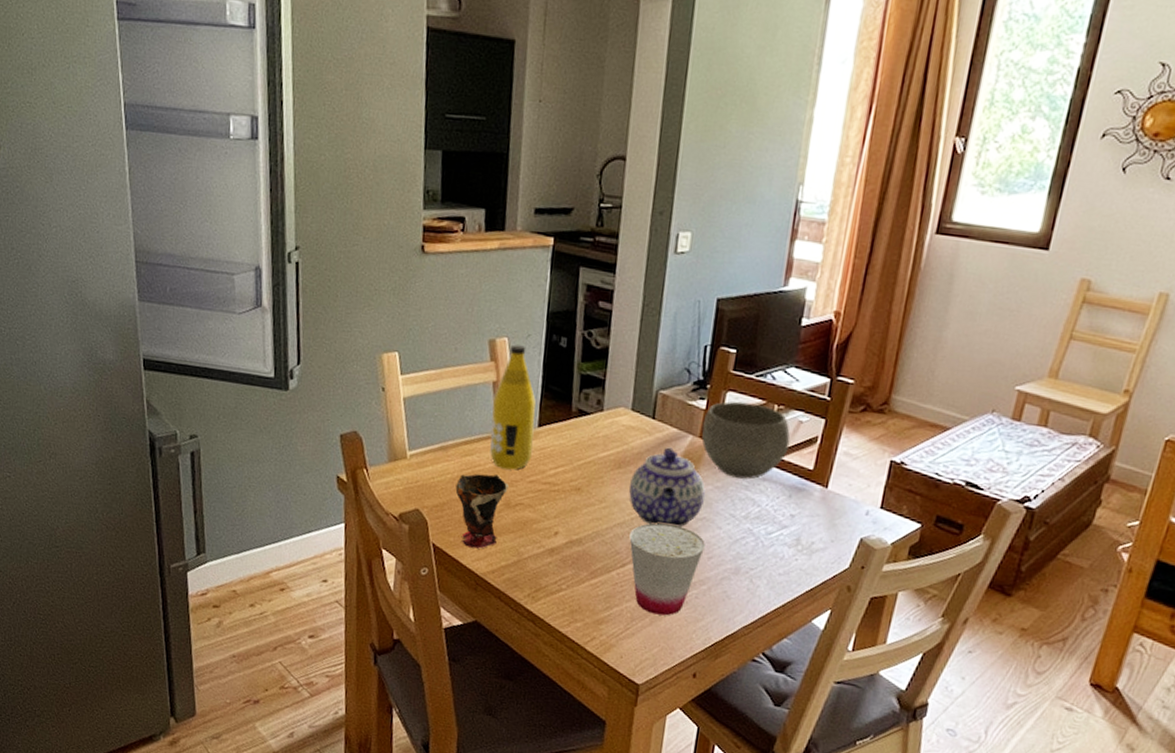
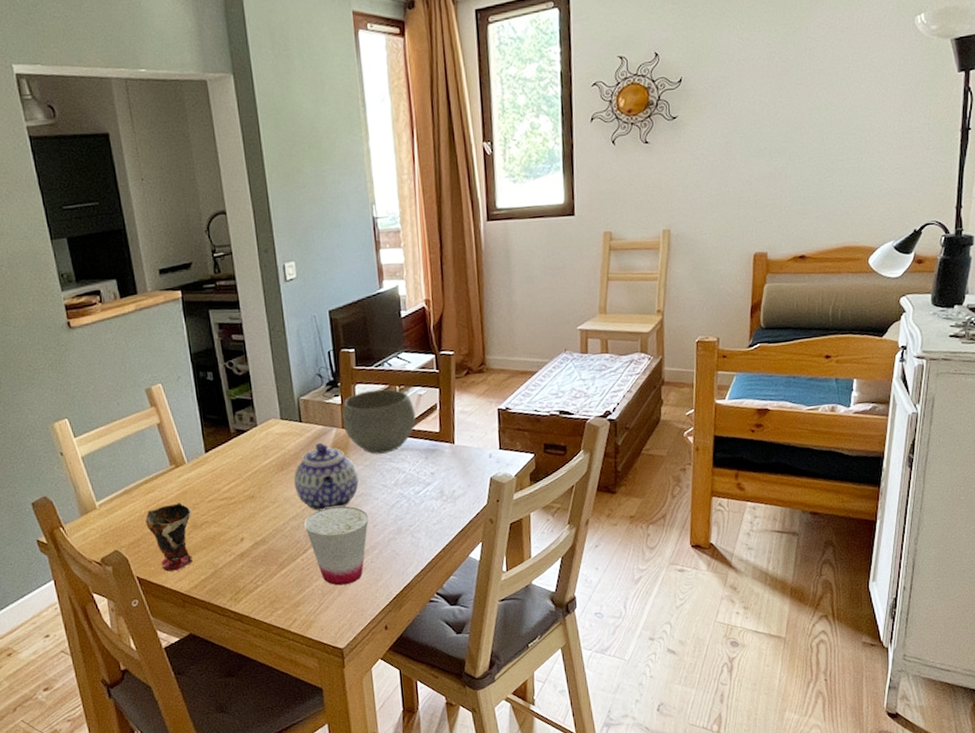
bottle: present [490,345,536,470] -> none [160,387,206,496]

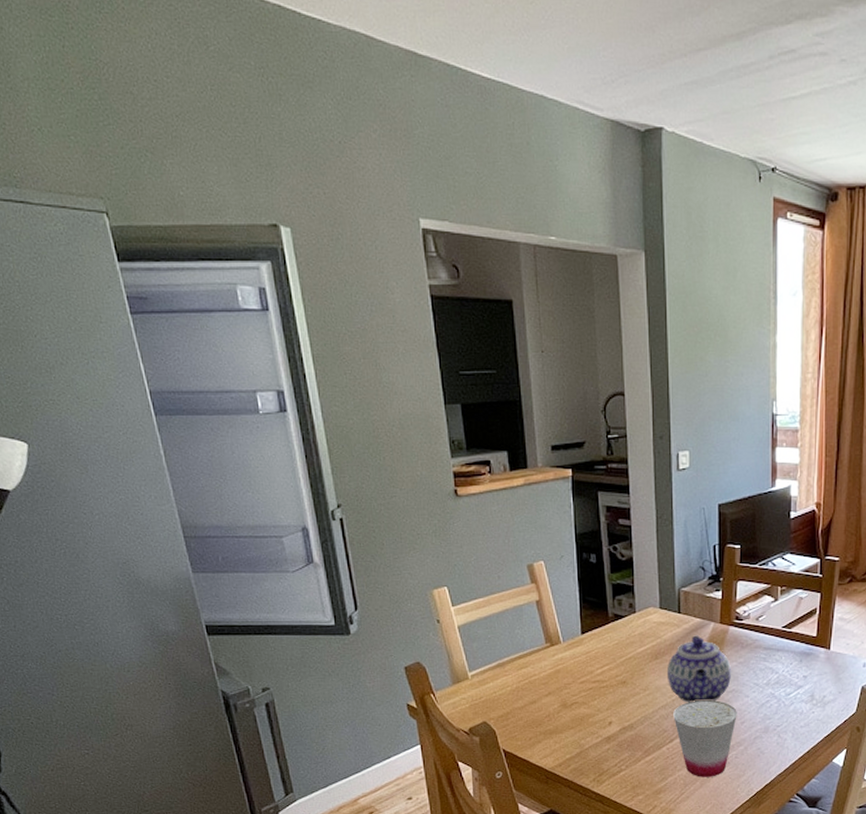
cup: present [145,503,193,572] -> none [516,681,563,747]
bowl: present [341,389,416,454] -> none [721,588,795,652]

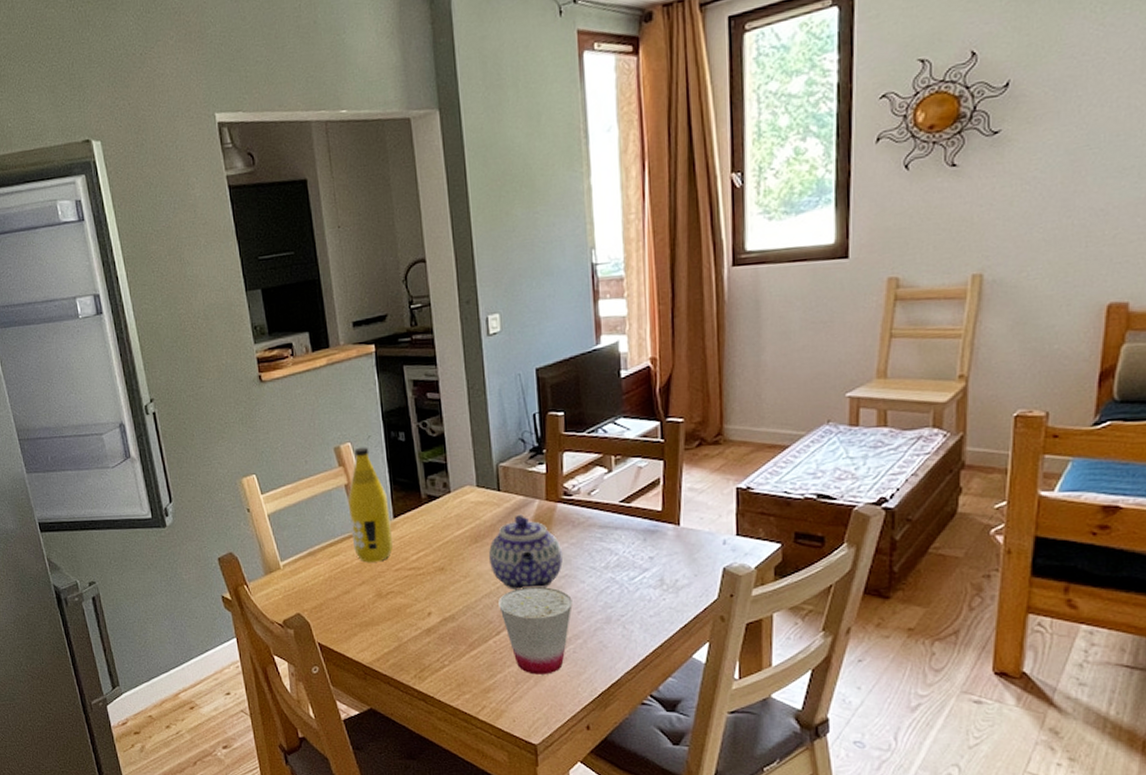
bottle: none [538,566,580,675] -> present [347,447,394,563]

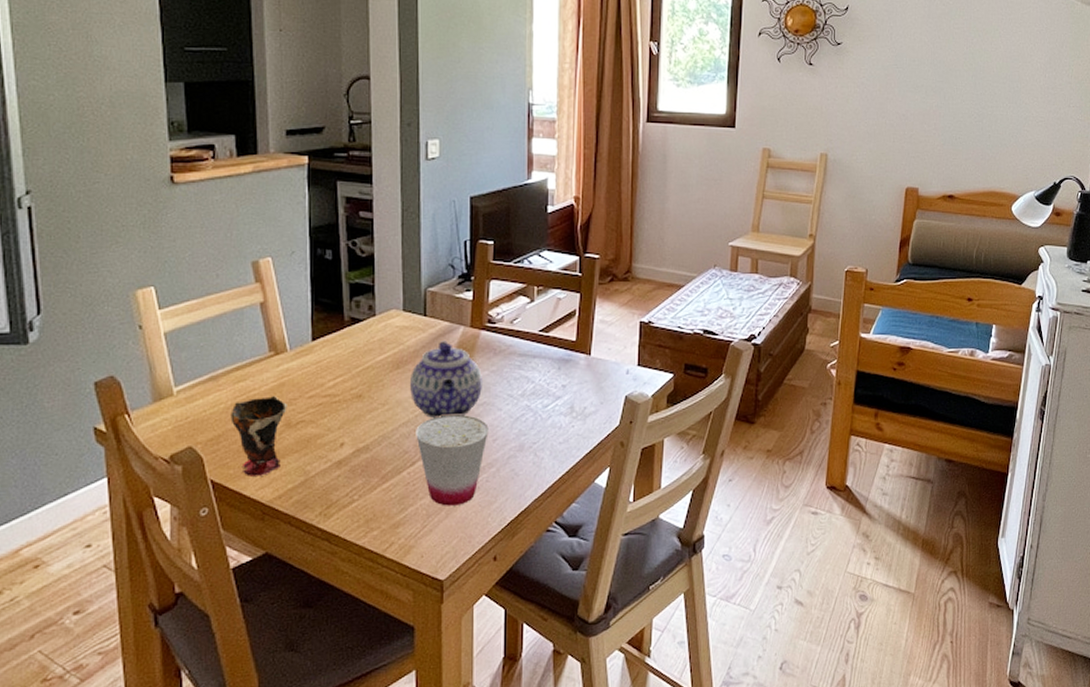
cup: none [329,569,377,641] -> present [230,396,287,476]
bottle: present [347,447,394,563] -> none [261,263,309,389]

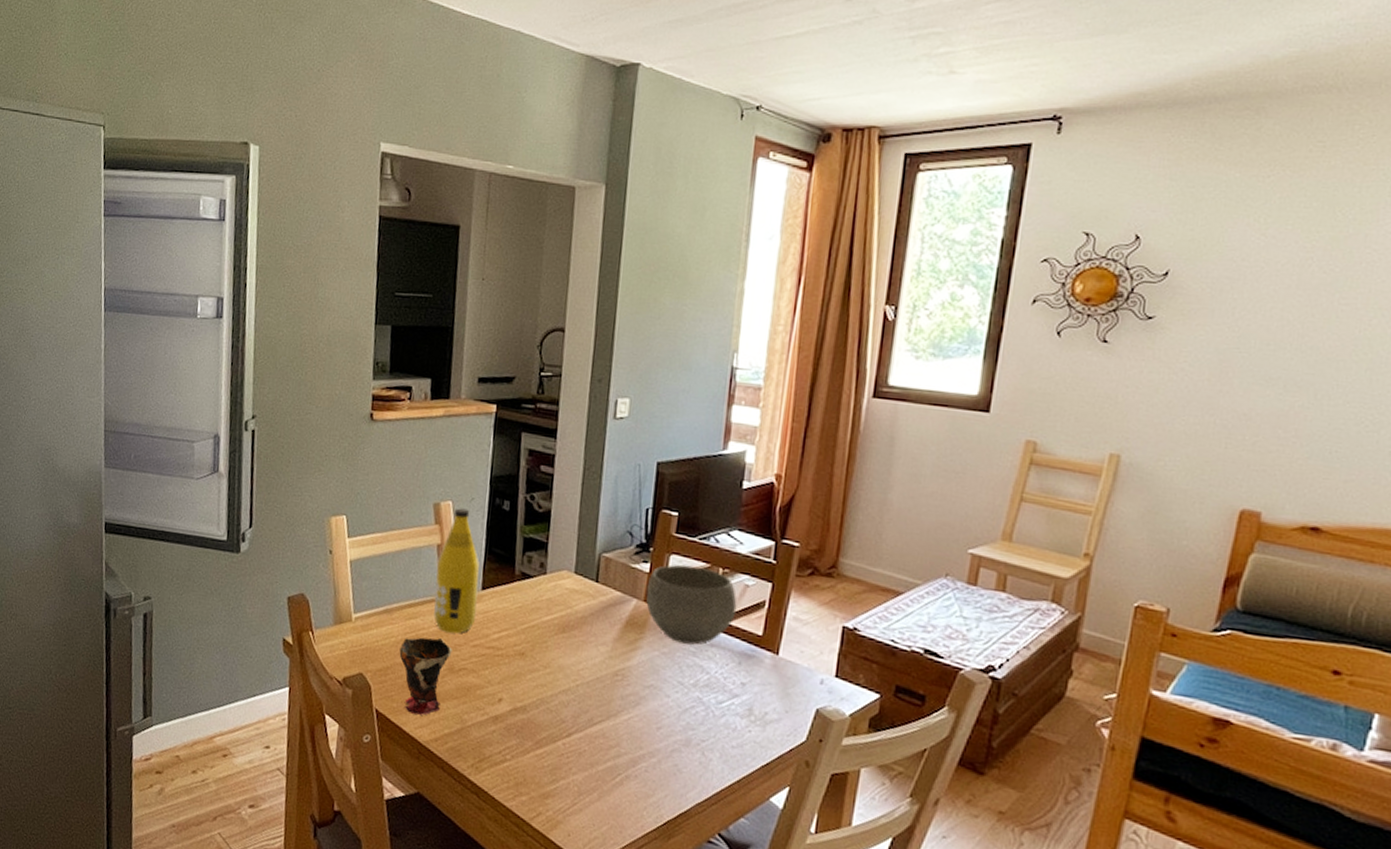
bottle: none [261,263,309,389] -> present [434,508,480,634]
teapot: present [409,341,482,419] -> none [573,611,652,696]
cup: present [416,414,489,506] -> none [575,690,653,790]
bowl: none [471,288,552,359] -> present [645,564,737,645]

